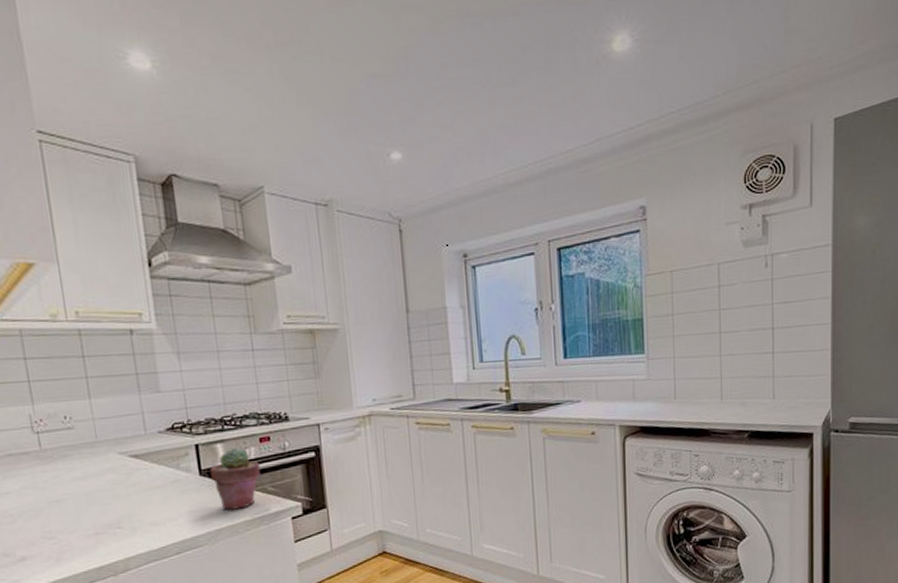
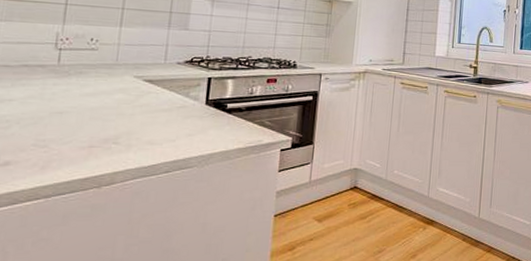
potted succulent: present [210,448,261,510] -> none [215,85,262,138]

